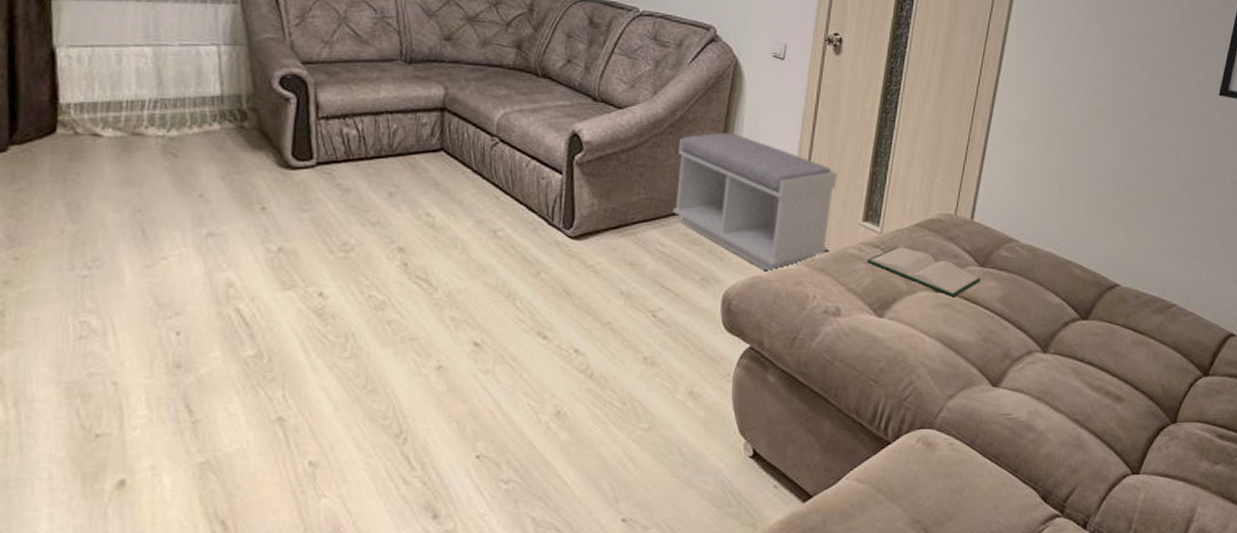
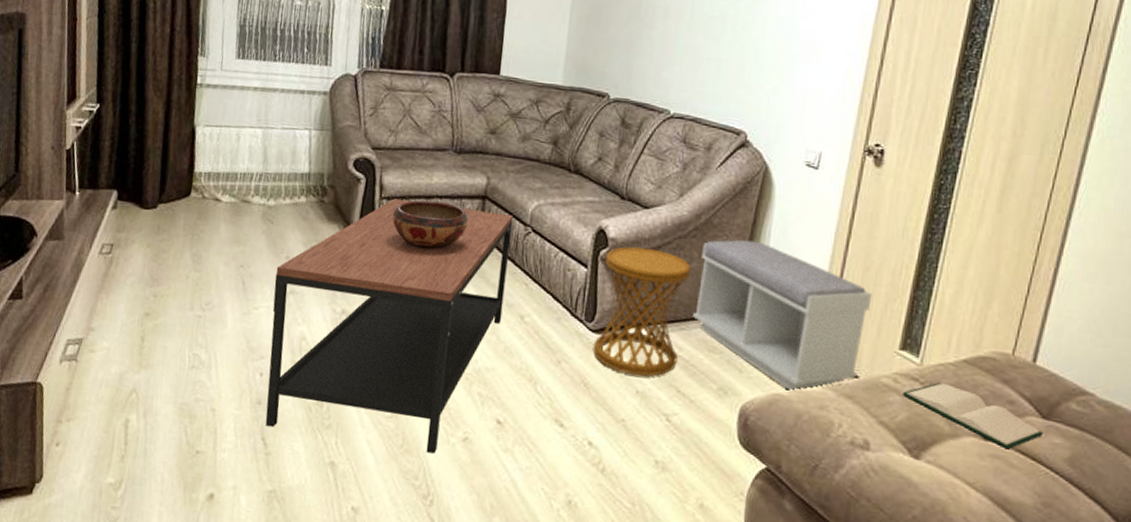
coffee table: none [186,118,478,391] -> present [265,198,514,454]
decorative bowl: none [333,117,426,171] -> present [392,200,469,250]
side table: none [573,148,669,277] -> present [592,246,692,377]

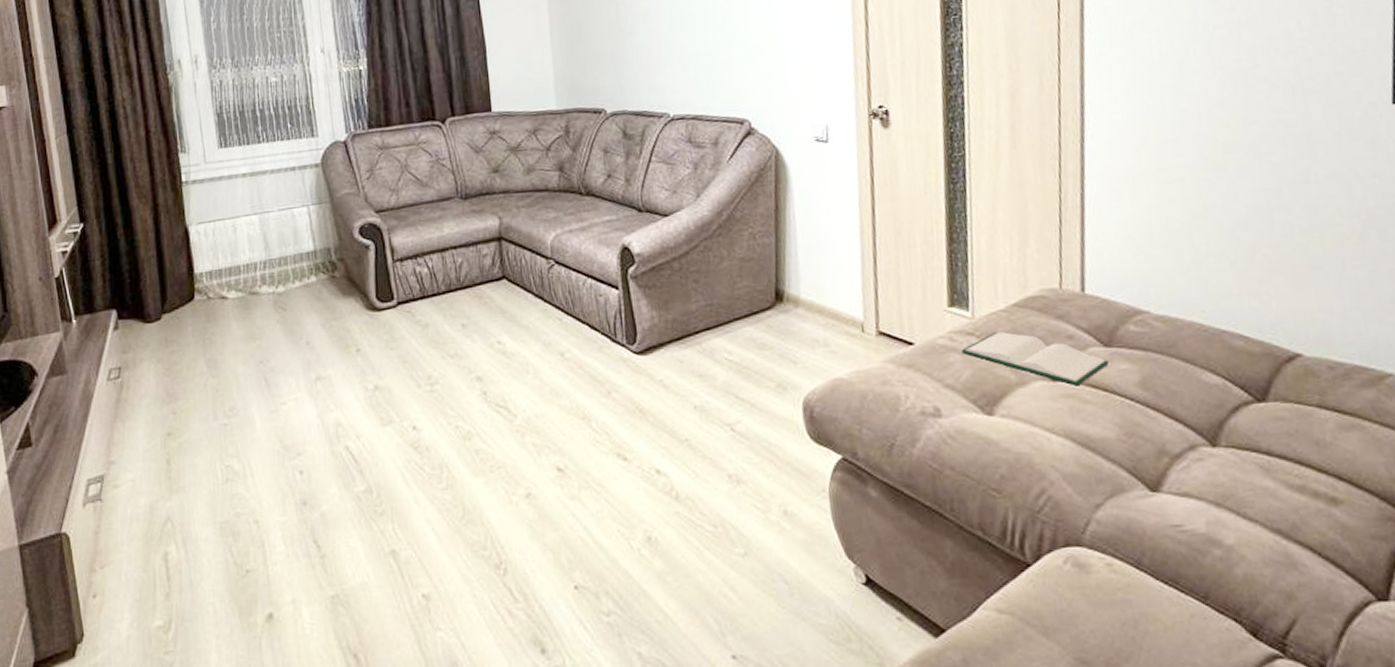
coffee table: present [265,198,514,454] -> none [297,251,542,527]
decorative bowl: present [392,200,469,250] -> none [409,252,488,305]
side table: present [592,246,692,377] -> none [634,256,729,391]
bench: present [692,239,873,391] -> none [730,226,913,373]

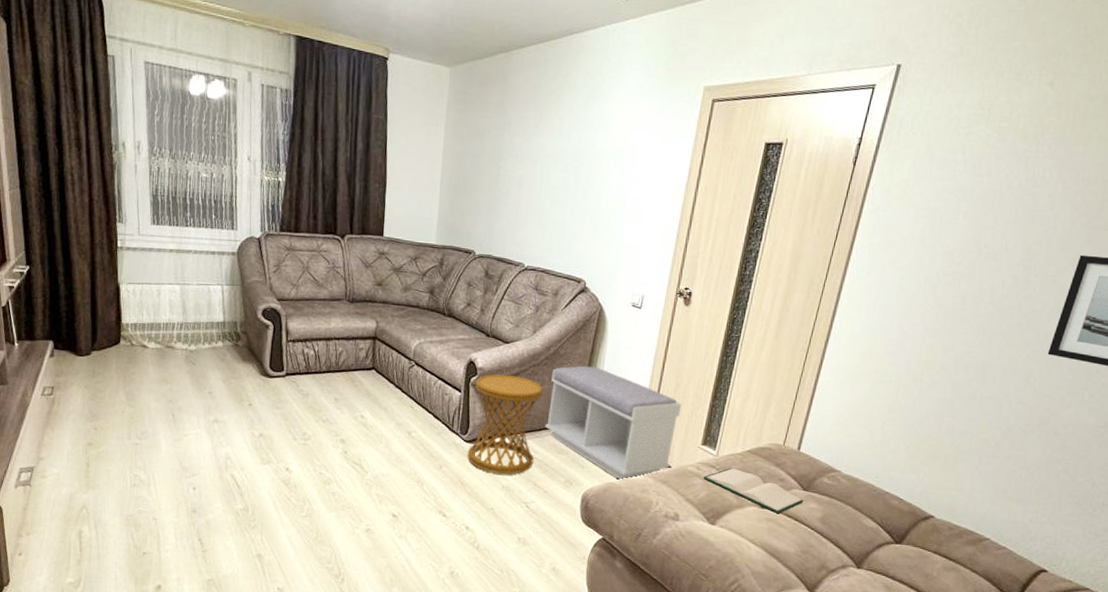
side table: none [634,256,729,391] -> present [467,374,544,475]
bench: none [730,226,913,373] -> present [544,365,682,480]

